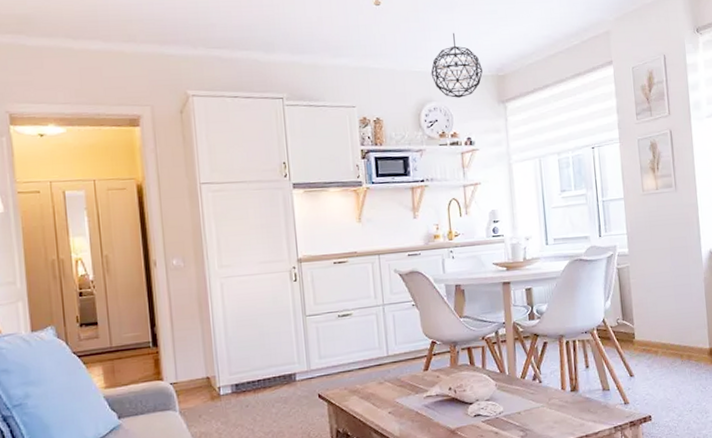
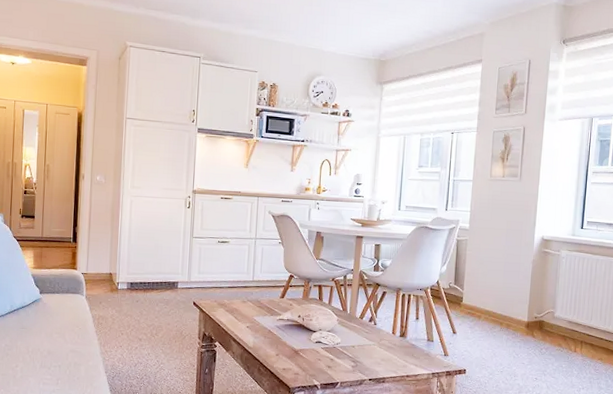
pendant light: present [431,32,483,98] -> none [323,18,368,75]

